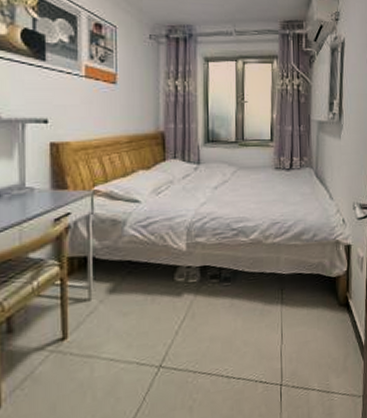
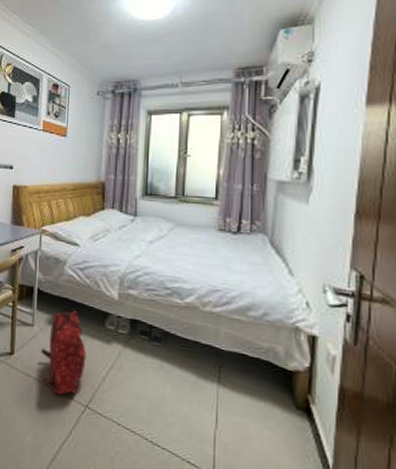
backpack: none [101,271,156,367] -> present [40,310,86,396]

